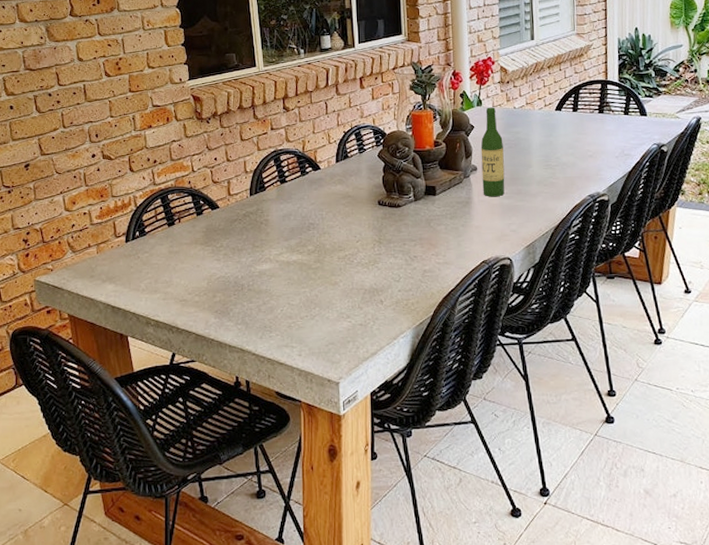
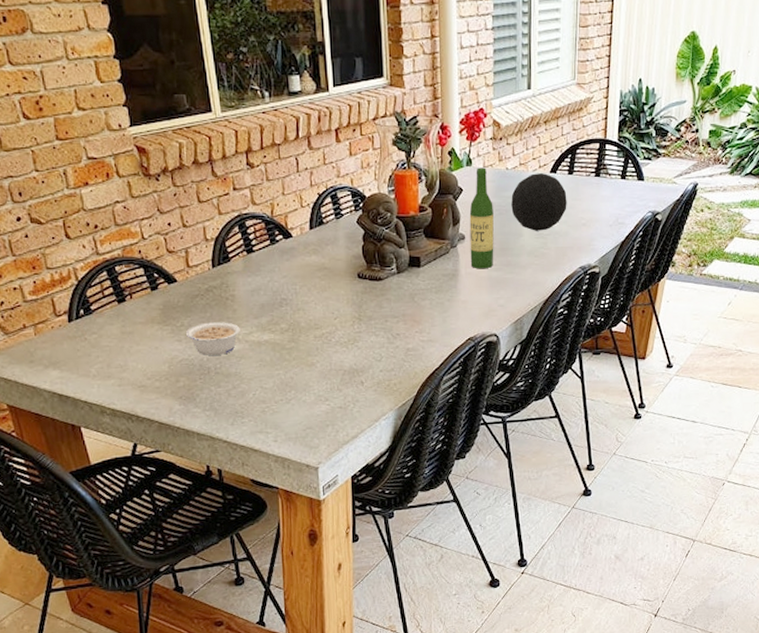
legume: none [224,243,272,274] -> present [185,322,240,356]
decorative orb: none [519,111,573,162] -> present [511,173,567,231]

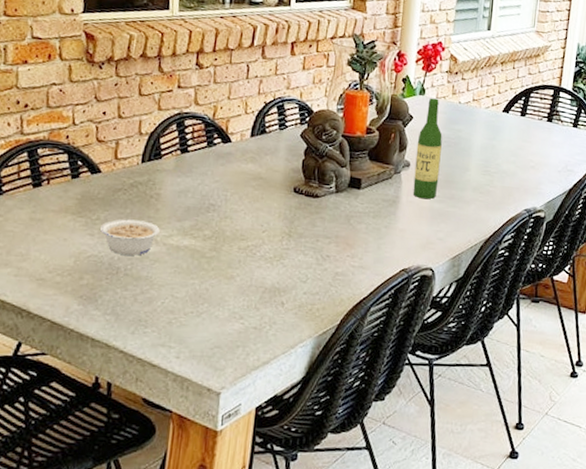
decorative orb: present [511,173,567,231] -> none [460,110,518,168]

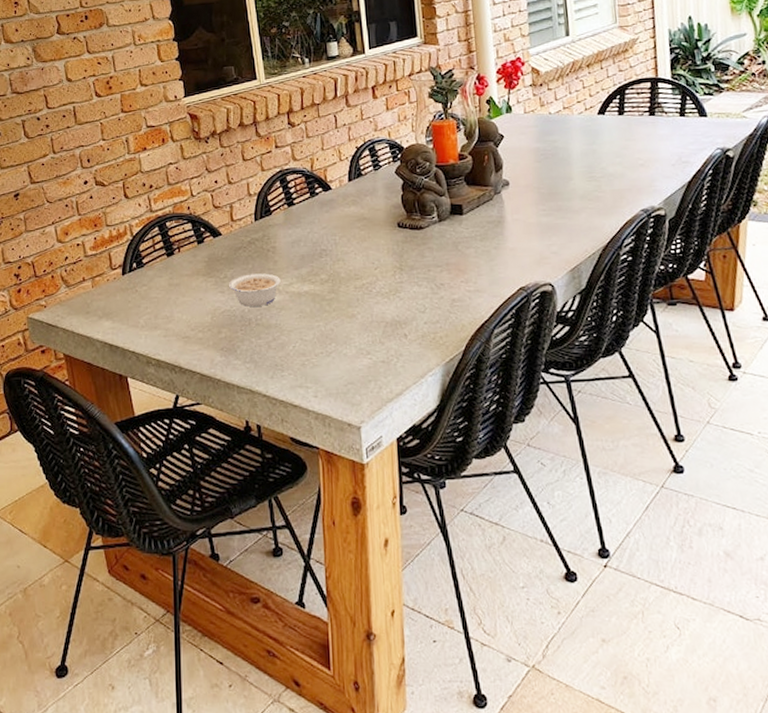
wine bottle: present [413,98,443,200] -> none [512,113,543,215]

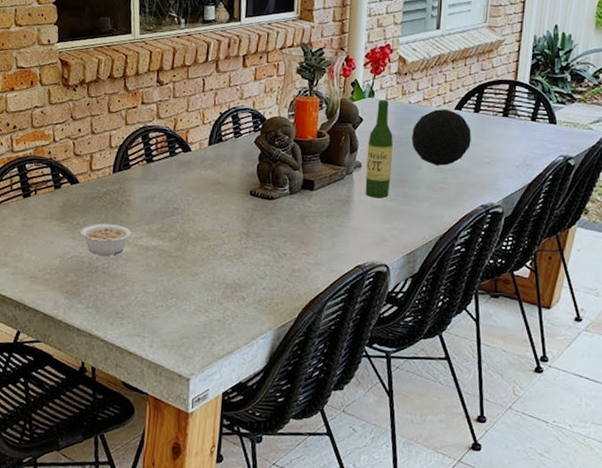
wine bottle: none [512,113,543,215] -> present [365,99,393,198]
decorative orb: none [556,115,621,174] -> present [411,109,471,166]

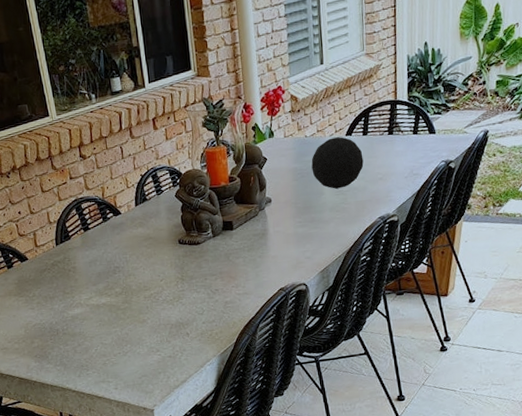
legume: present [79,223,131,256] -> none [37,290,82,320]
wine bottle: present [365,99,393,198] -> none [274,137,299,227]

